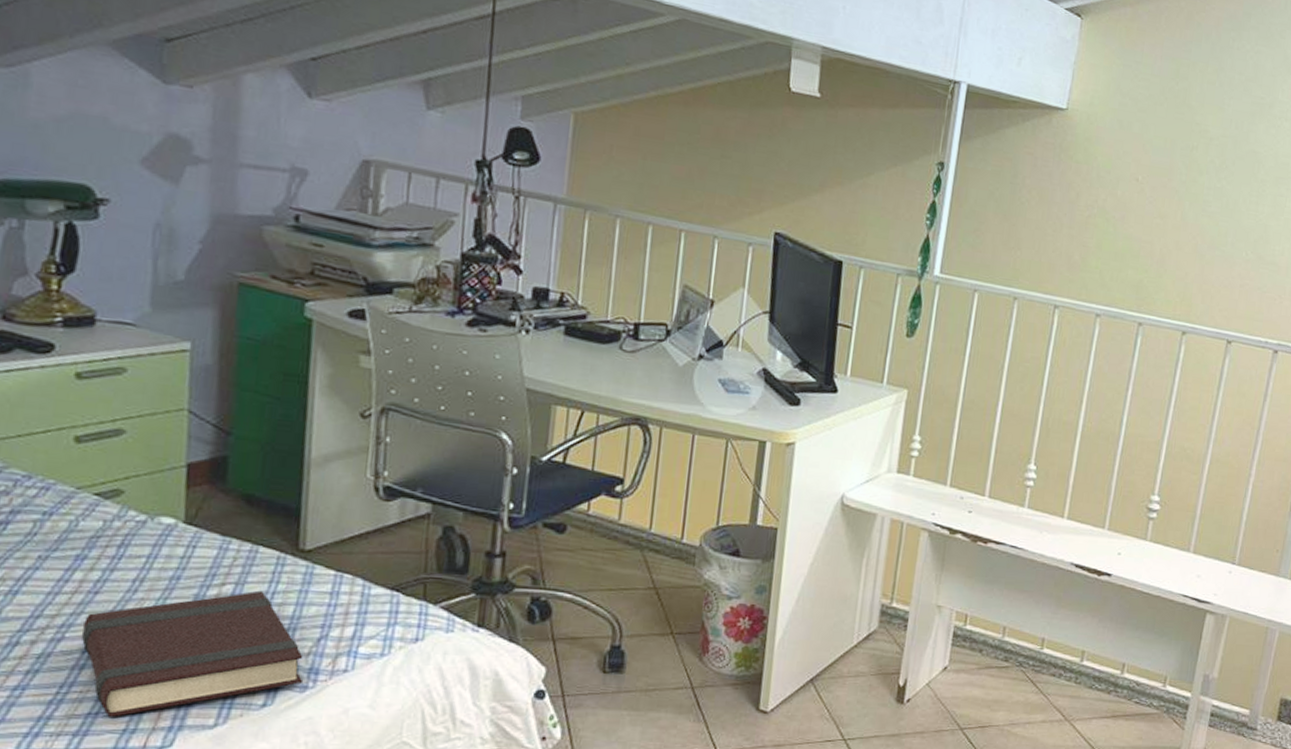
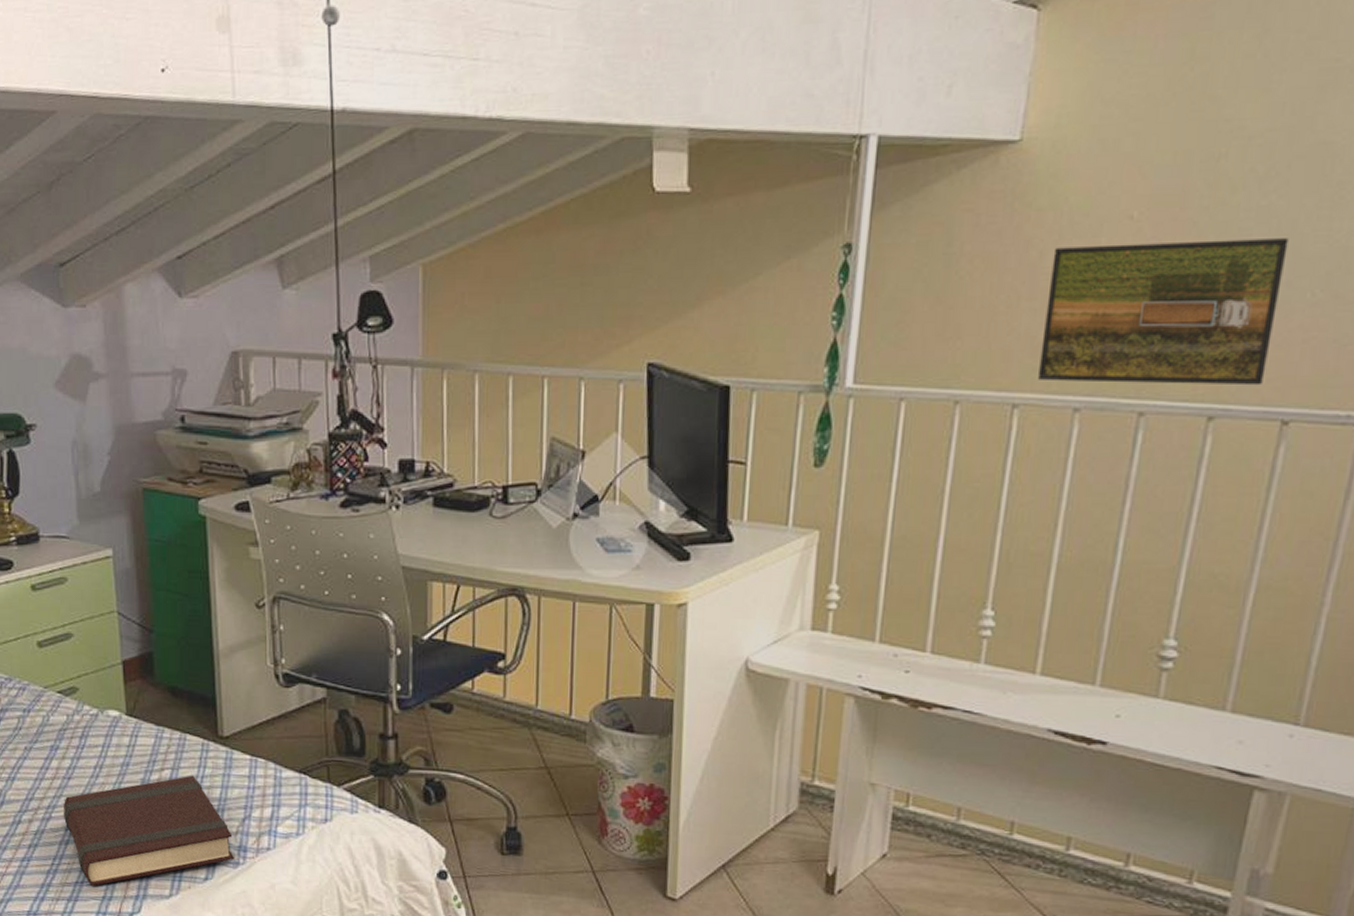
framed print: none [1072,192,1233,313] -> present [1037,238,1289,386]

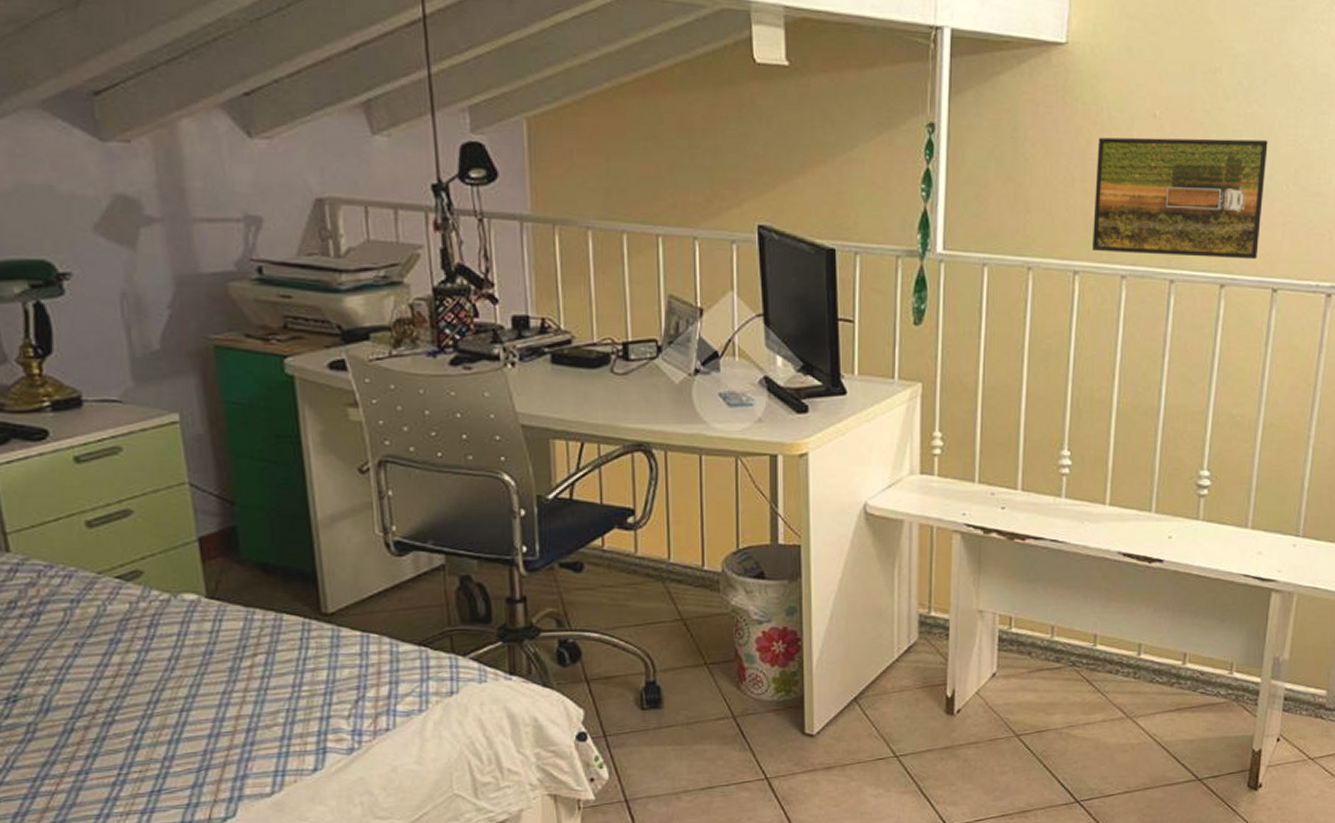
book: present [63,775,234,887] -> none [130,658,347,795]

